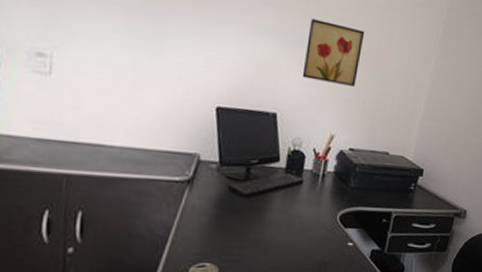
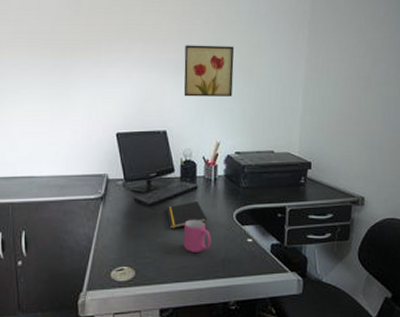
notepad: none [264,197,309,225] -> present [166,202,208,229]
mug: none [279,216,310,253] -> present [183,219,211,252]

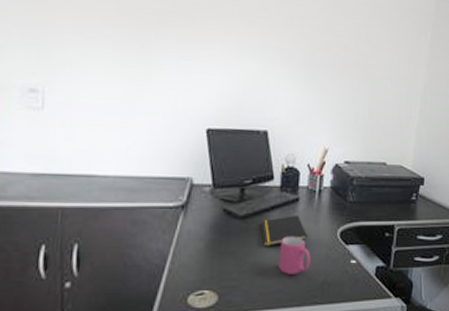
wall art: present [183,45,235,97] -> none [291,33,352,98]

